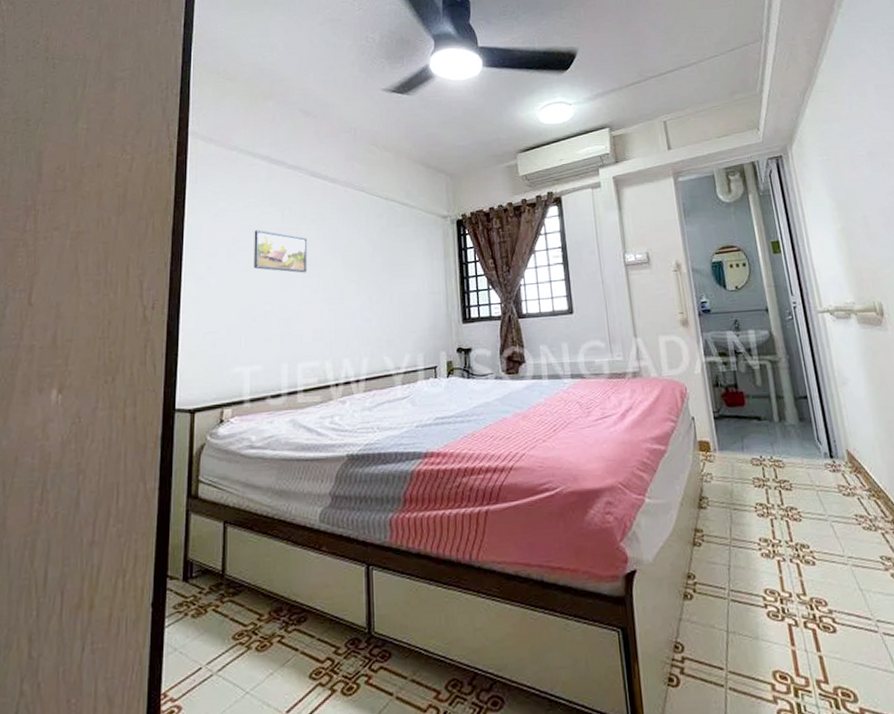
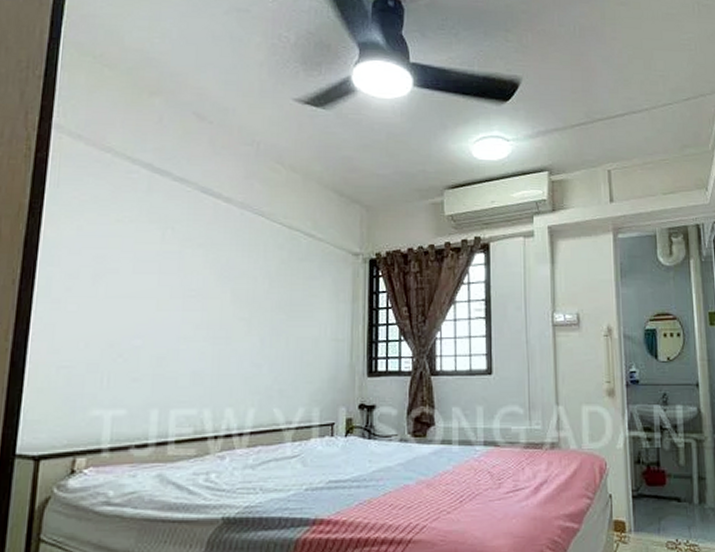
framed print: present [254,230,308,273] -> none [124,250,192,305]

